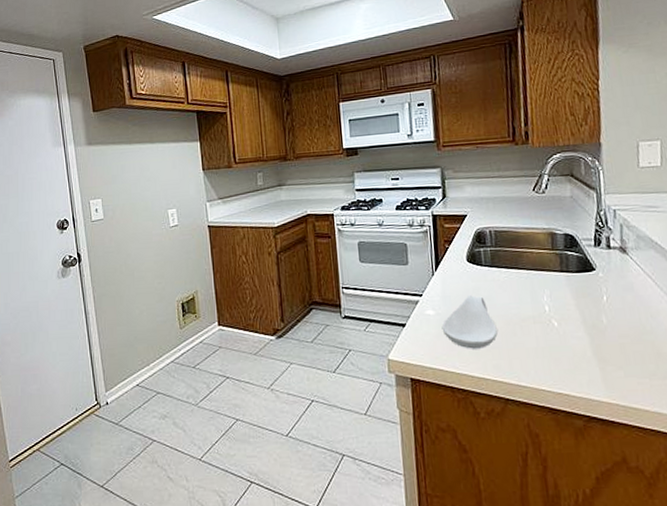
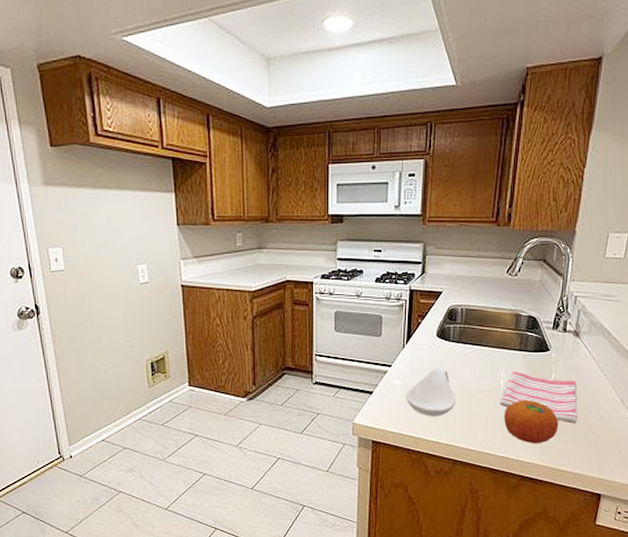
dish towel: none [547,294,644,352] -> present [499,371,578,424]
fruit: none [555,326,623,378] -> present [504,399,559,444]

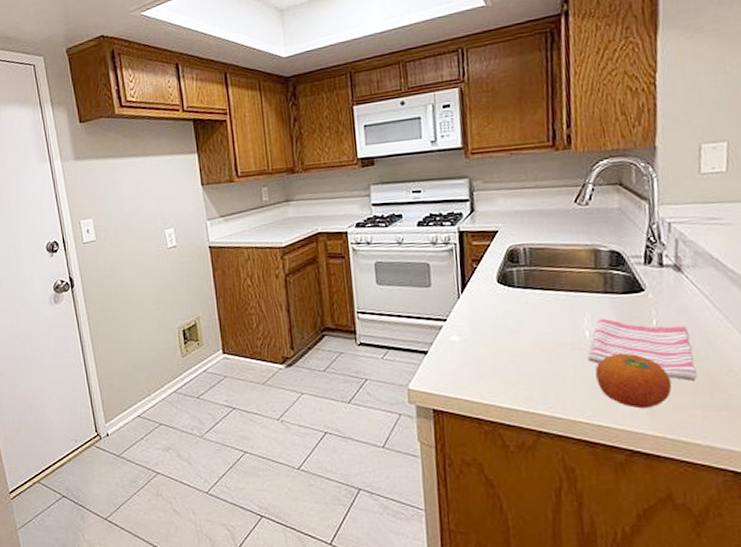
spoon rest: present [406,368,455,416] -> none [467,320,531,378]

